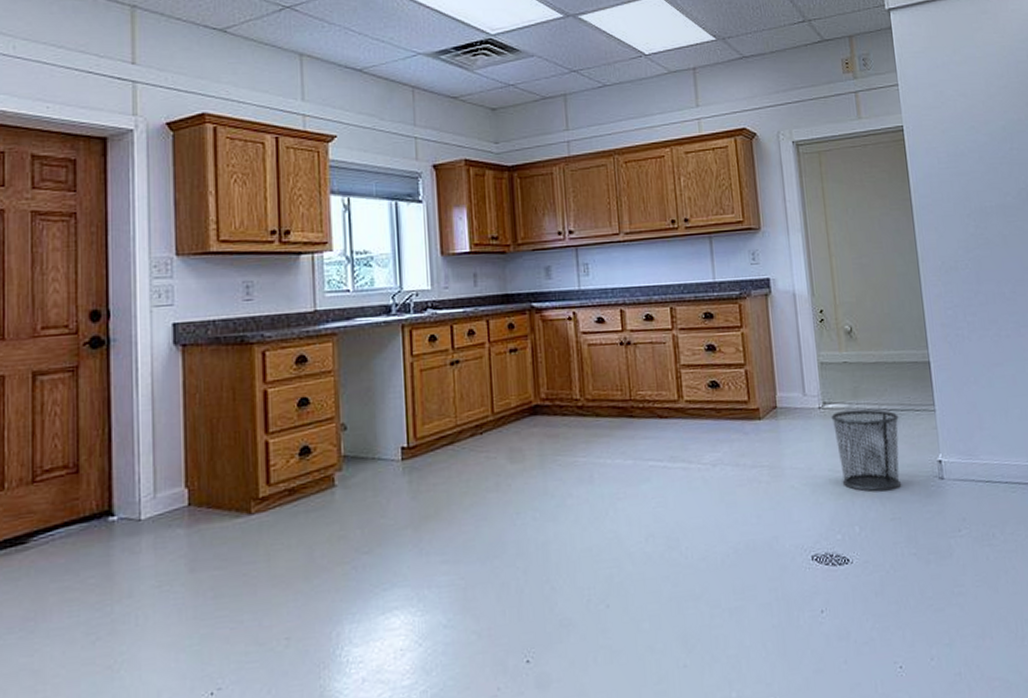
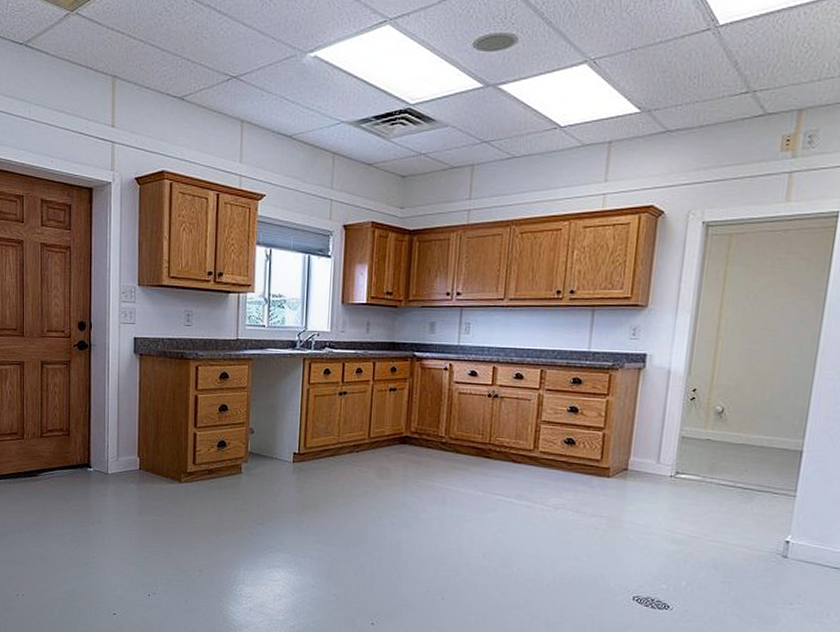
trash can: present [831,409,901,492] -> none [678,482,754,558]

